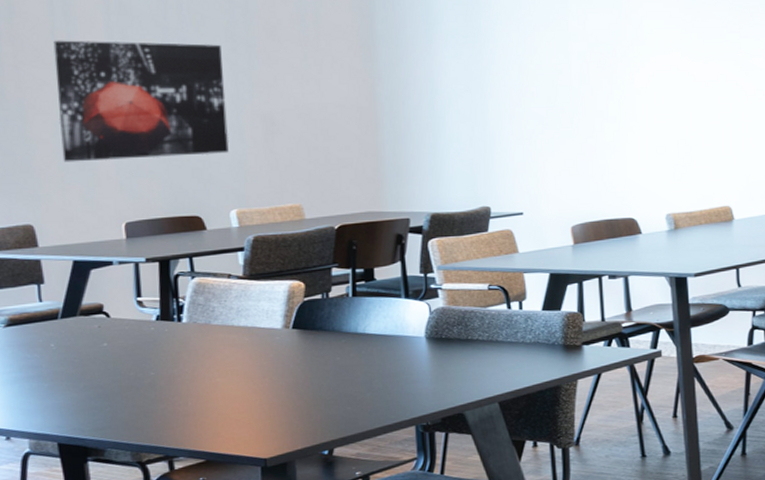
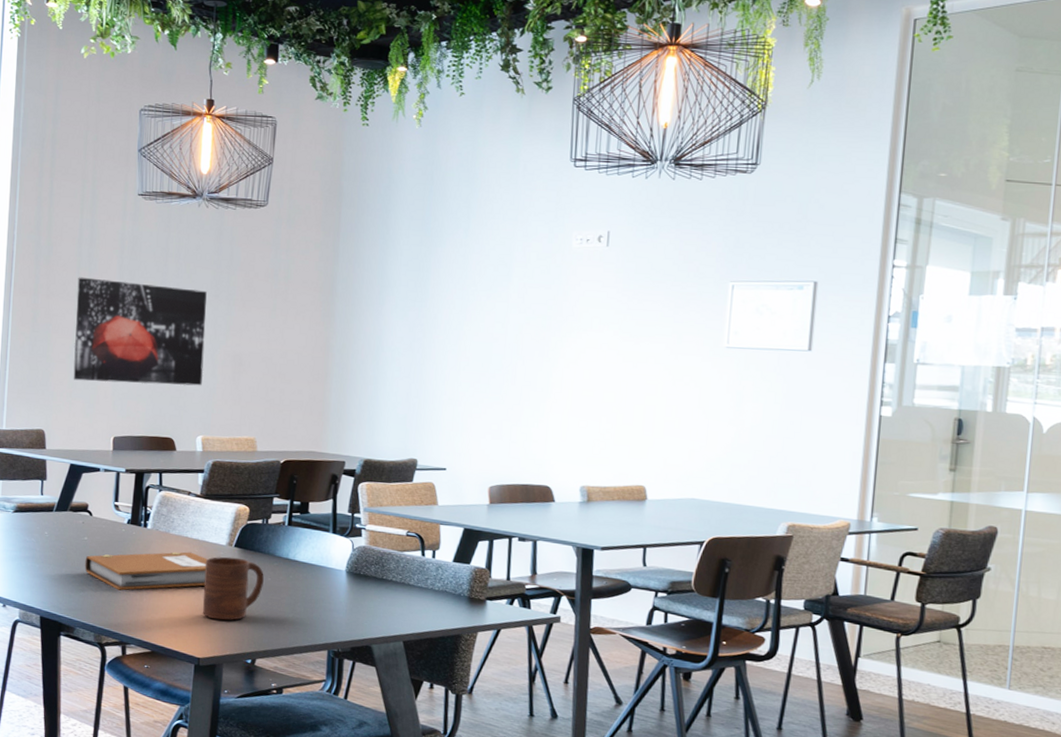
notebook: none [107,342,262,398] -> present [85,552,208,591]
cup: none [259,340,332,413] -> present [203,556,264,621]

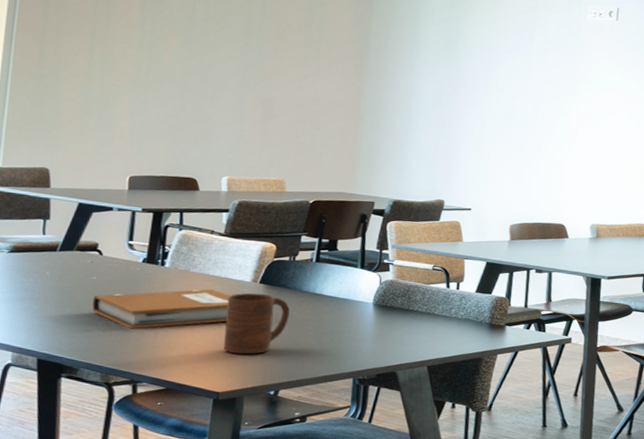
wall art: present [73,277,207,386] -> none [84,16,237,129]

